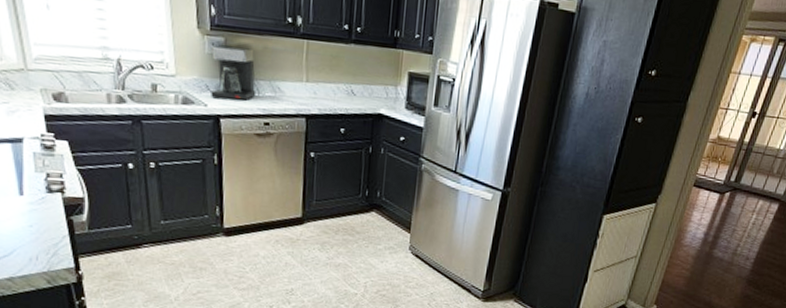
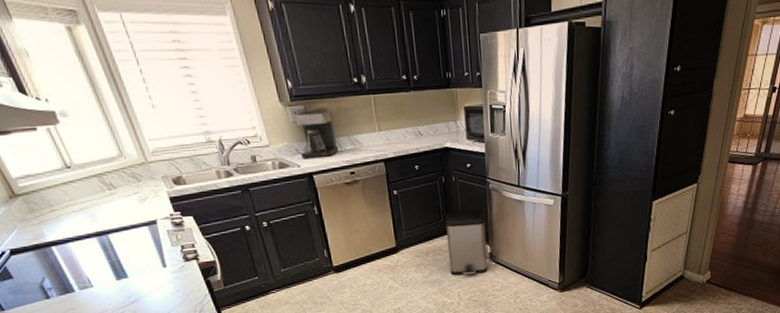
pedal bin: none [359,187,411,265] -> present [445,209,487,276]

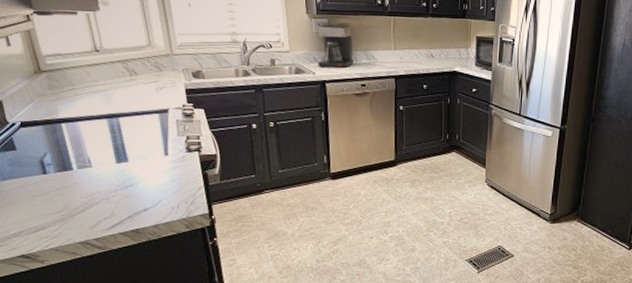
pedal bin: present [445,209,487,276] -> none [444,132,484,196]

